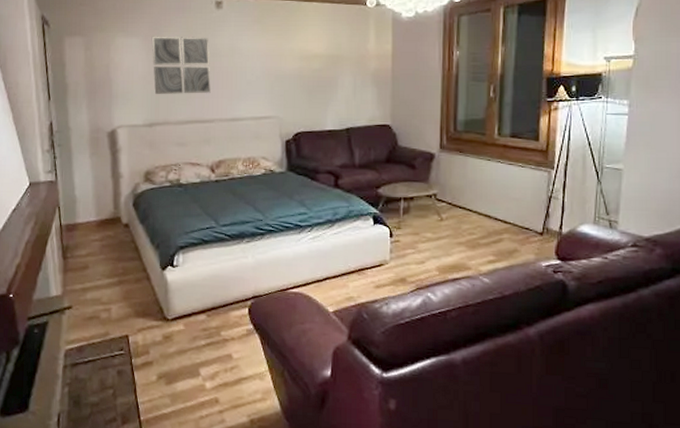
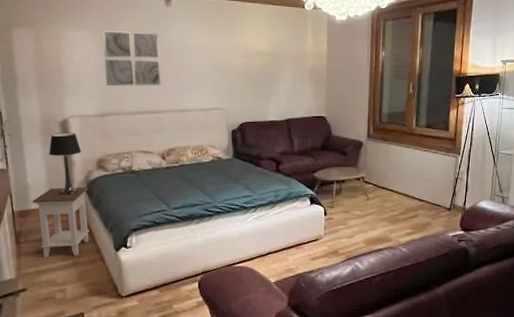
nightstand: none [79,200,136,275] -> present [32,187,89,258]
table lamp: none [97,143,129,209] -> present [49,132,81,195]

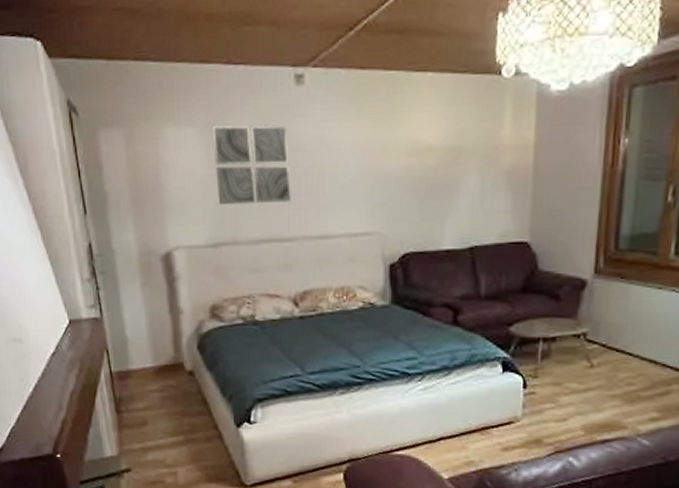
nightstand: present [32,187,89,258] -> none [132,342,203,432]
table lamp: present [49,132,81,195] -> none [150,269,190,352]

